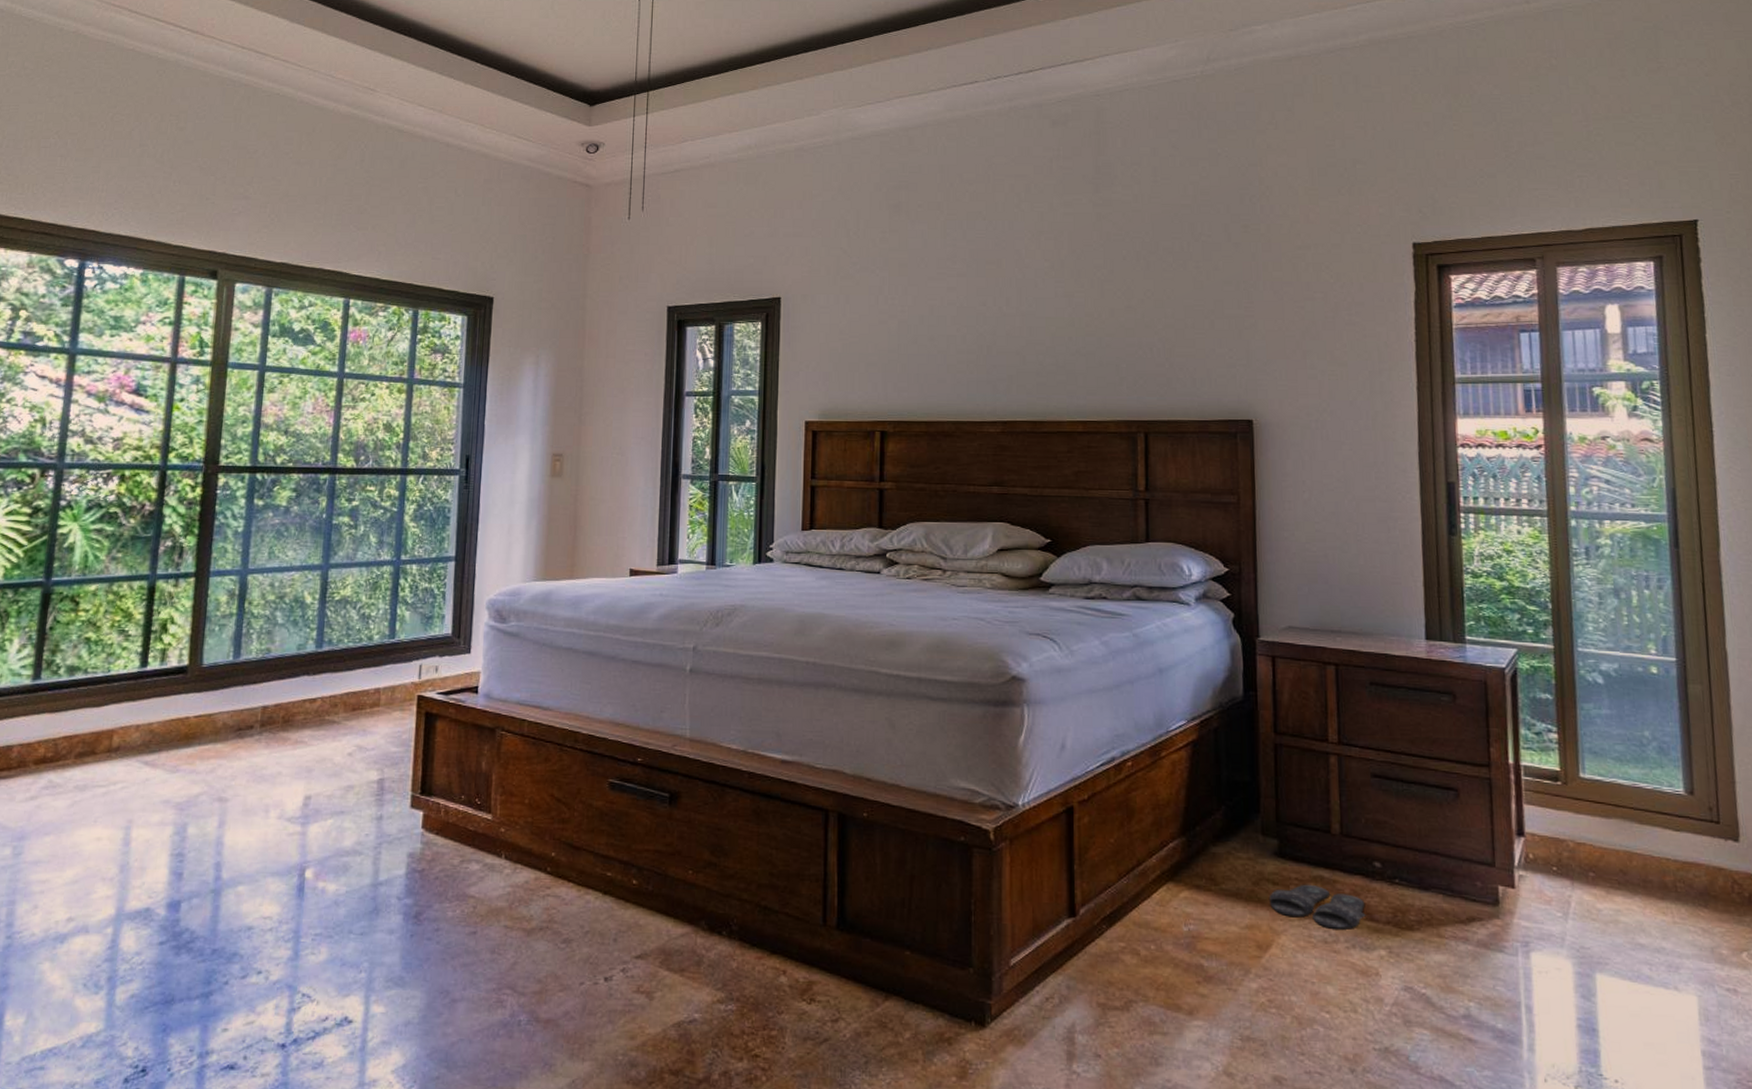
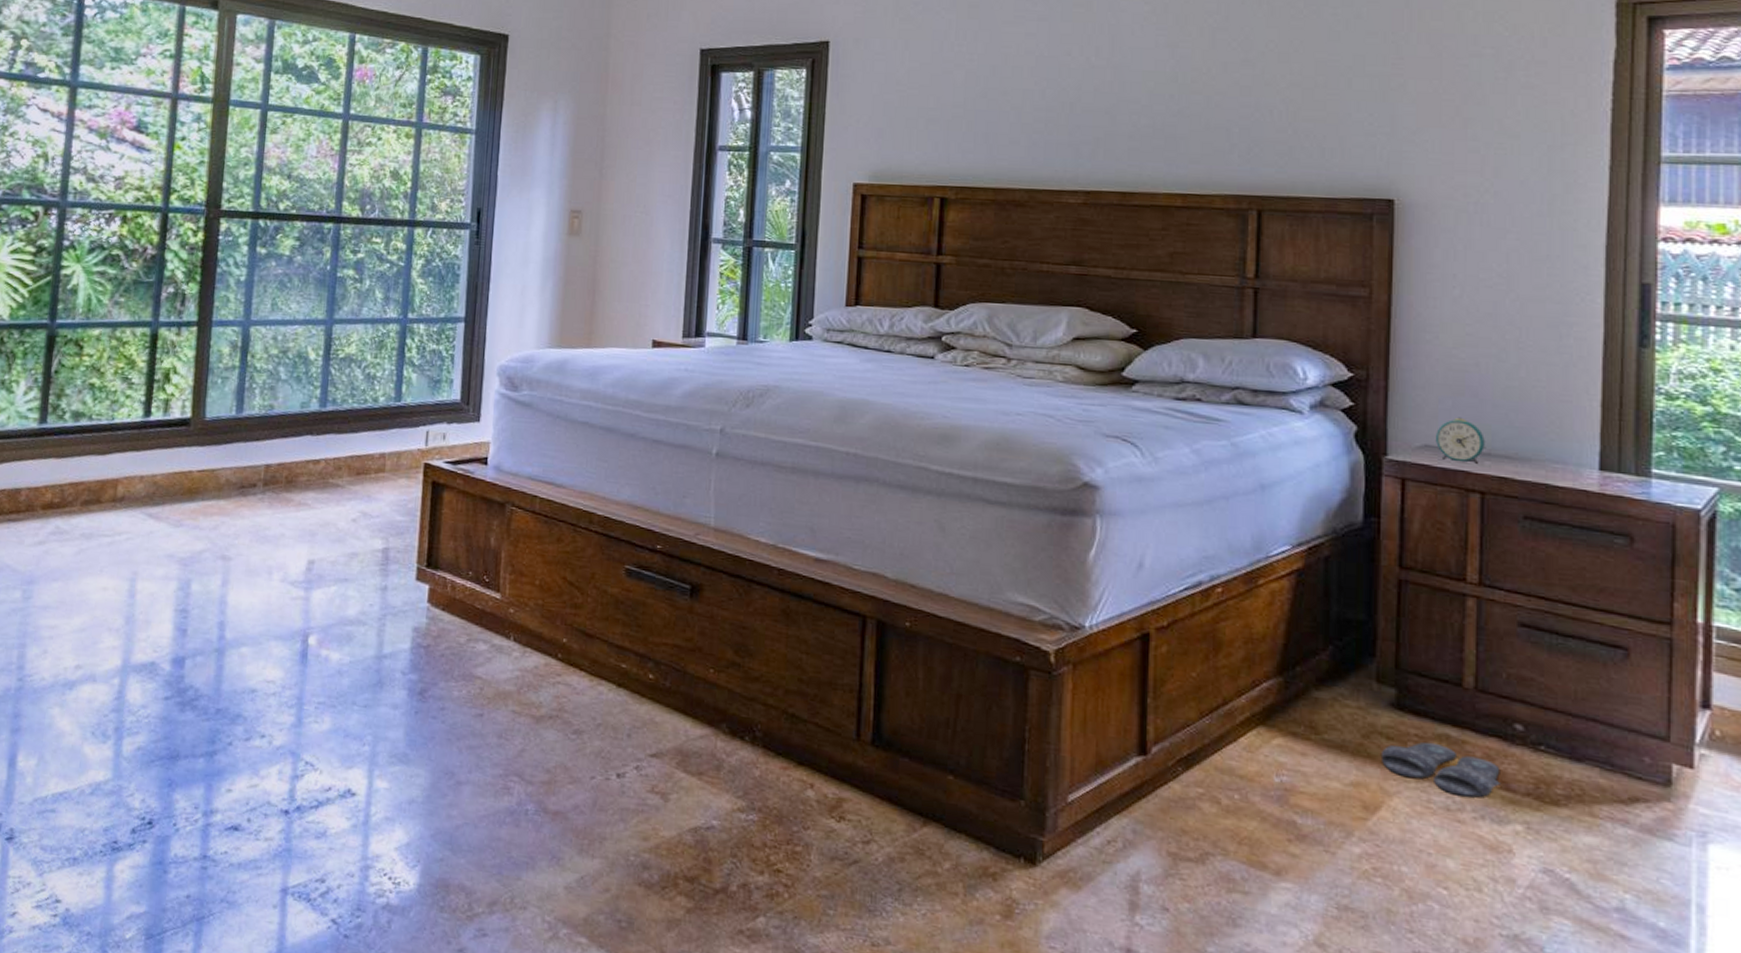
alarm clock: none [1297,601,1336,641] -> present [1436,417,1485,465]

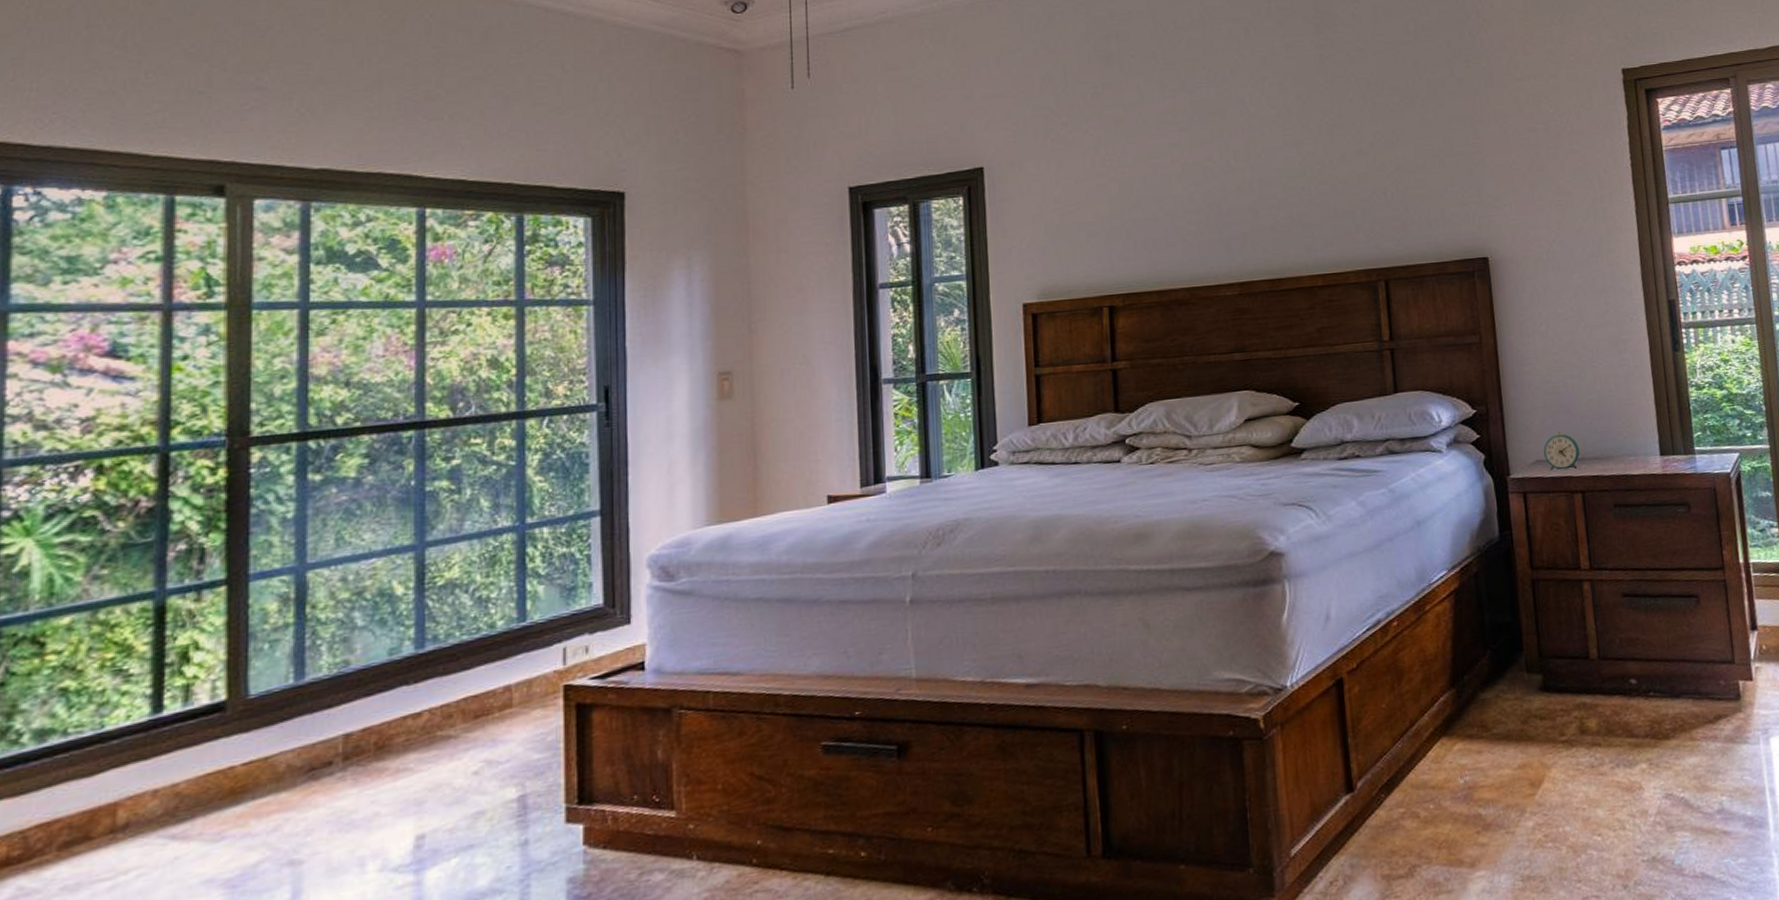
slippers: present [1380,741,1500,798] -> none [1537,712,1627,753]

